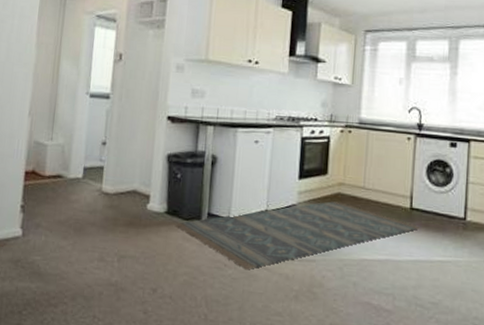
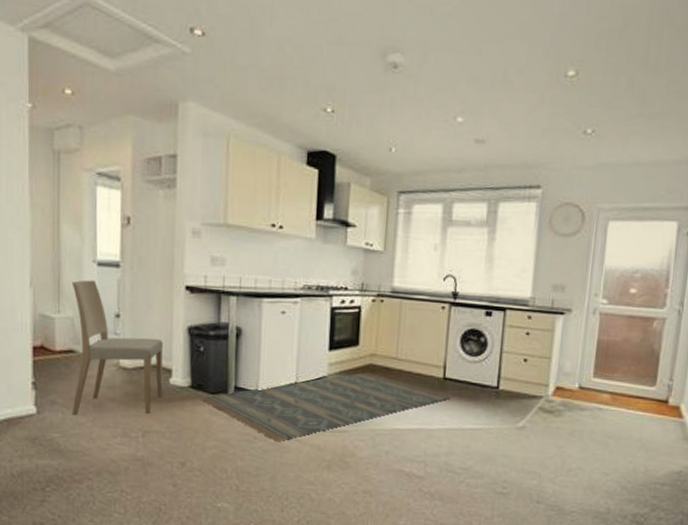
dining chair: none [54,110,143,238] -> present [72,280,164,415]

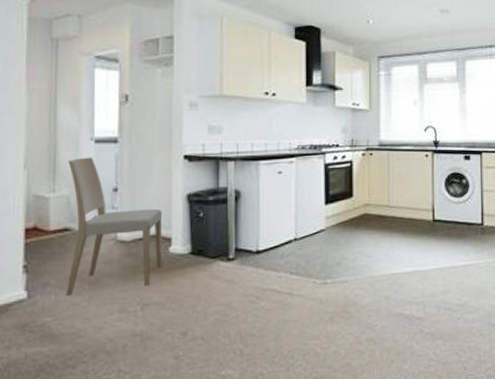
rug: present [200,372,453,442] -> none [201,222,443,300]

